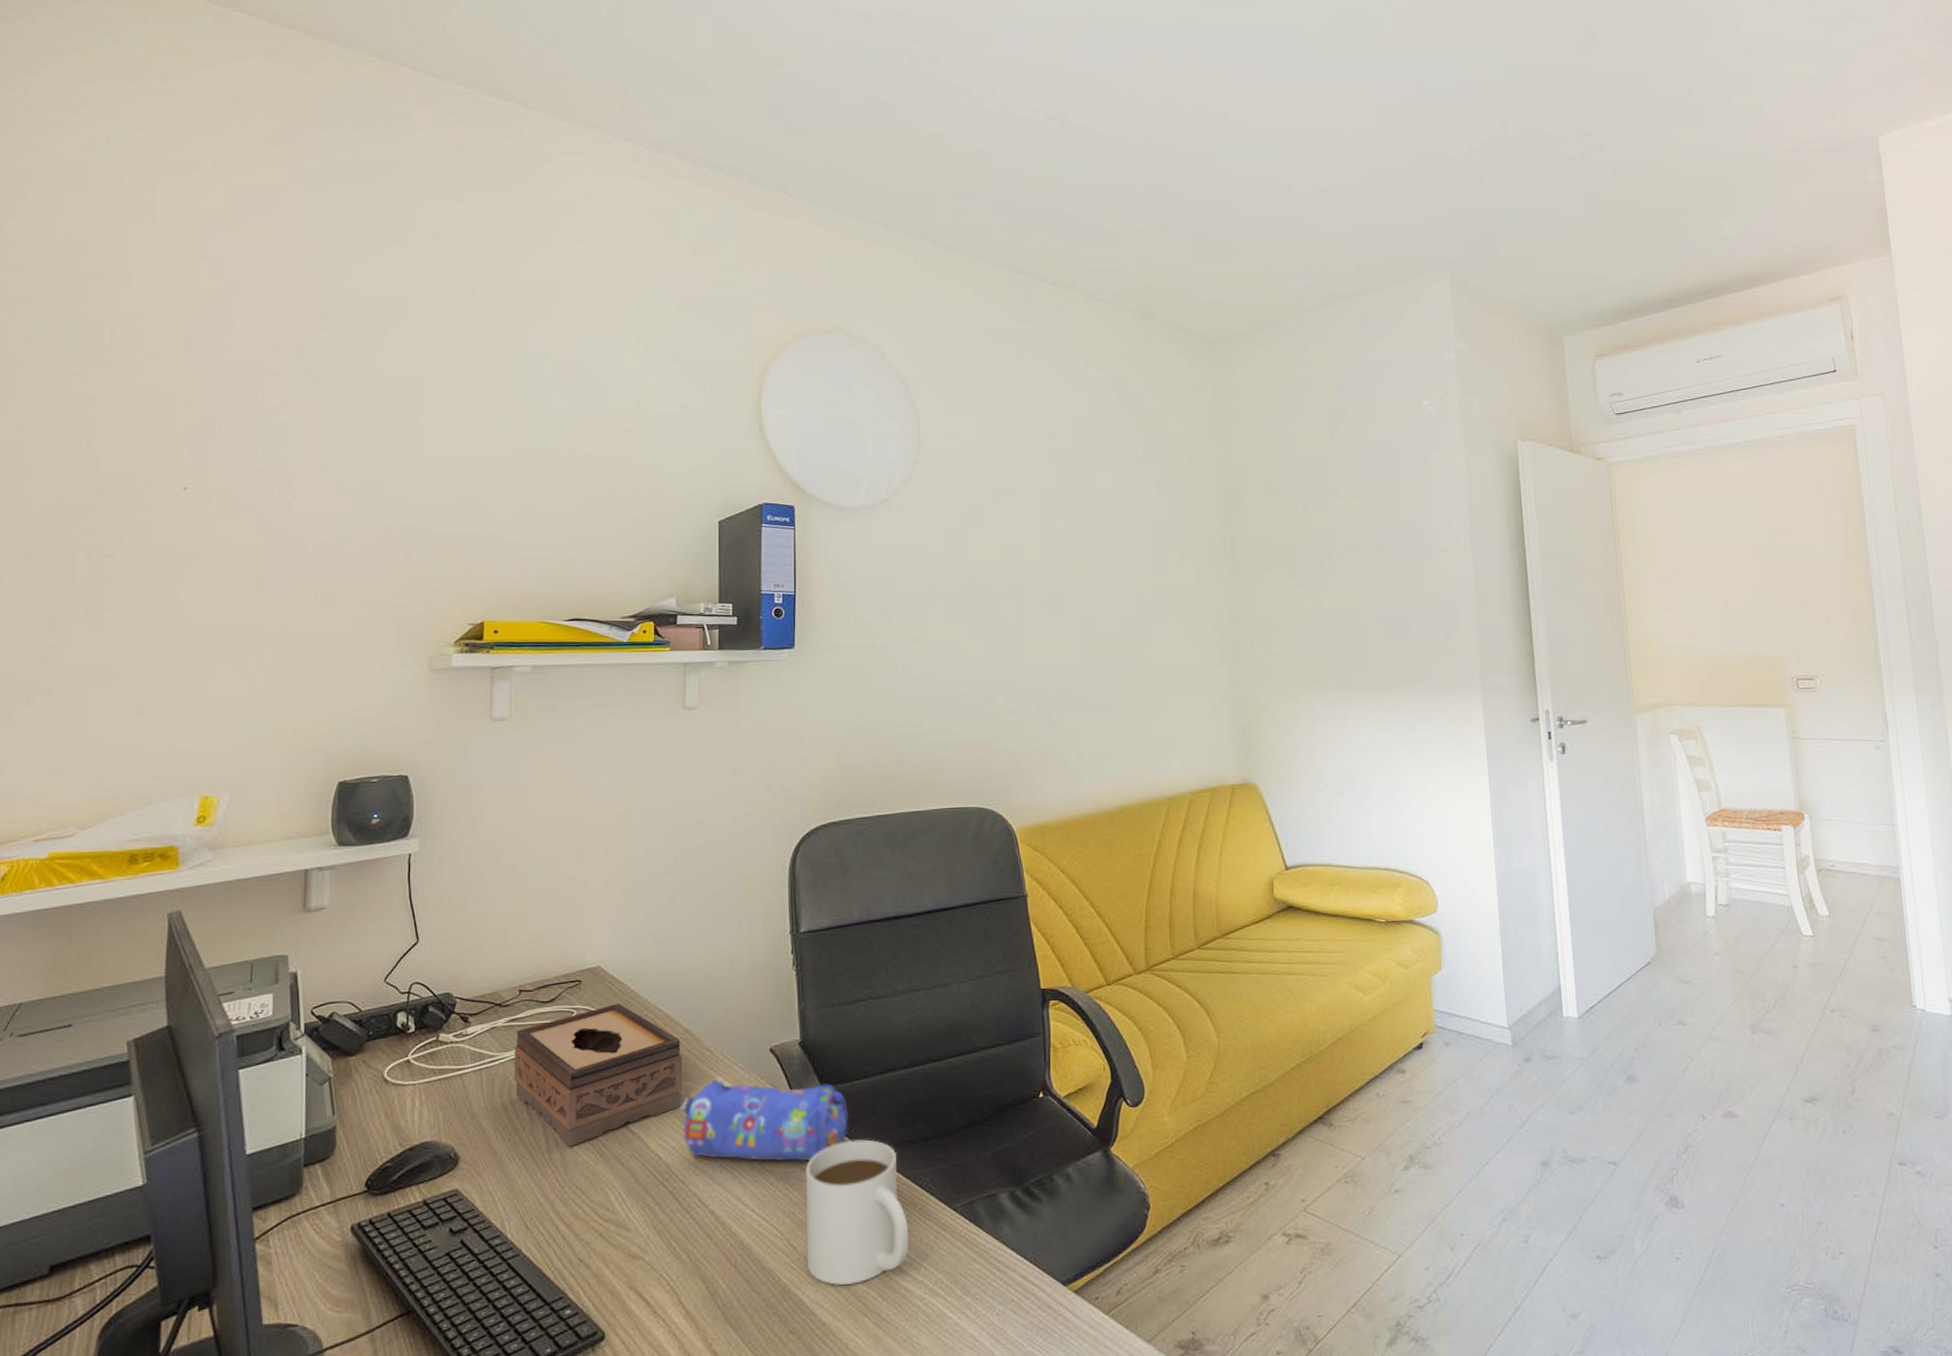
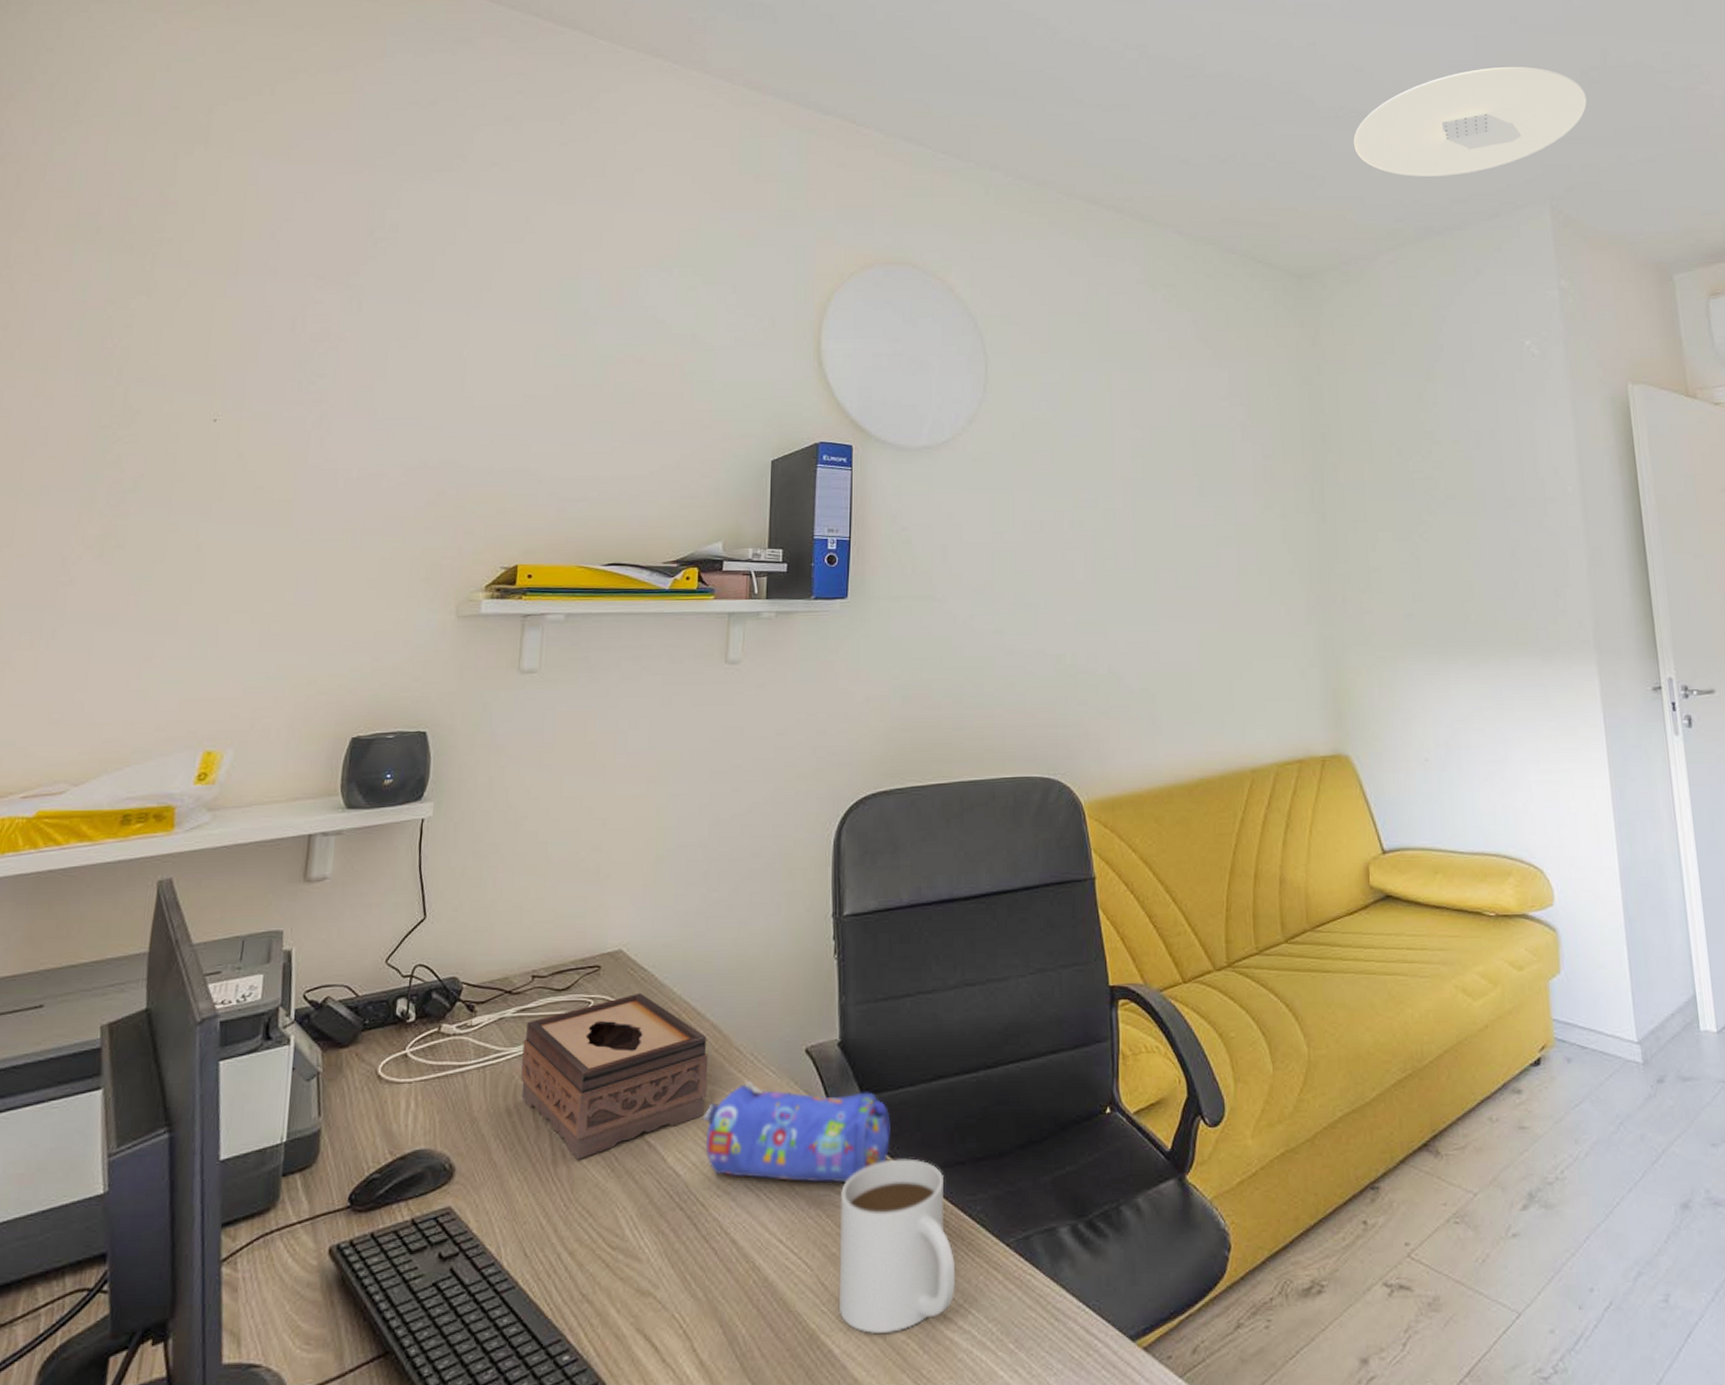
ceiling light: none [1265,135,1487,244] -> present [1353,67,1587,177]

